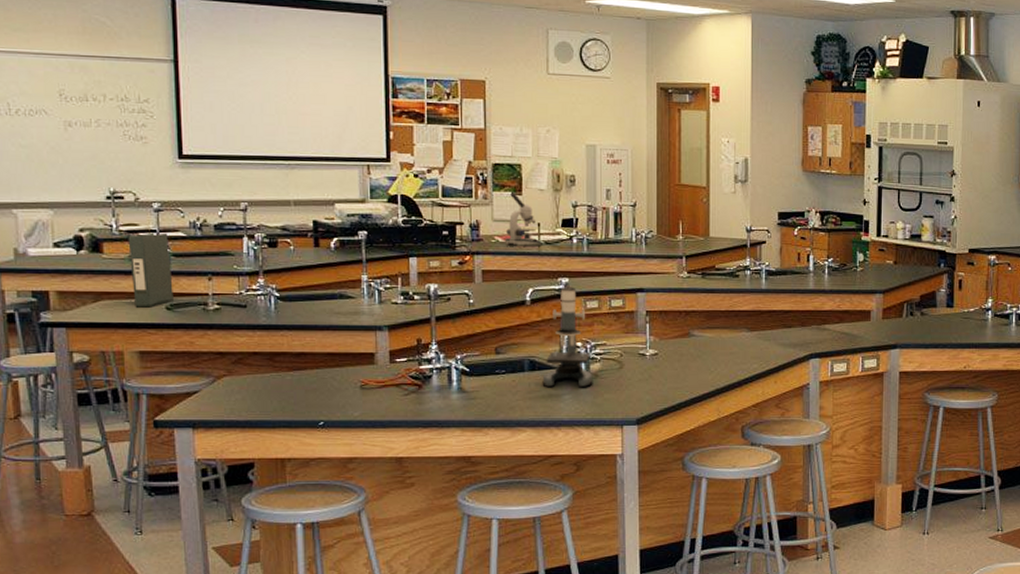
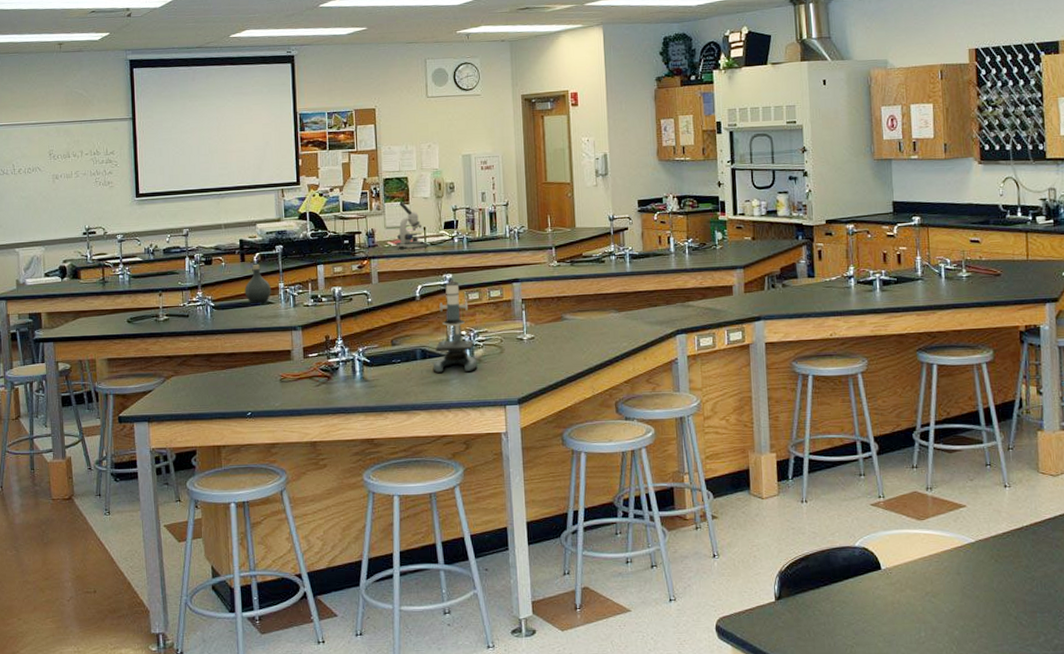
binder: present [128,232,174,309] -> none [99,259,133,323]
flask: none [318,251,353,297] -> present [244,265,272,303]

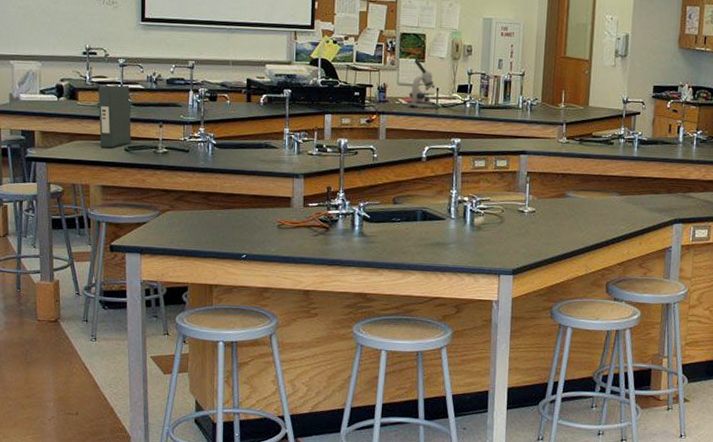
binder: none [99,259,133,323] -> present [98,84,131,150]
flask: present [244,265,272,303] -> none [248,106,277,147]
microscope: present [432,282,478,374] -> none [432,146,477,239]

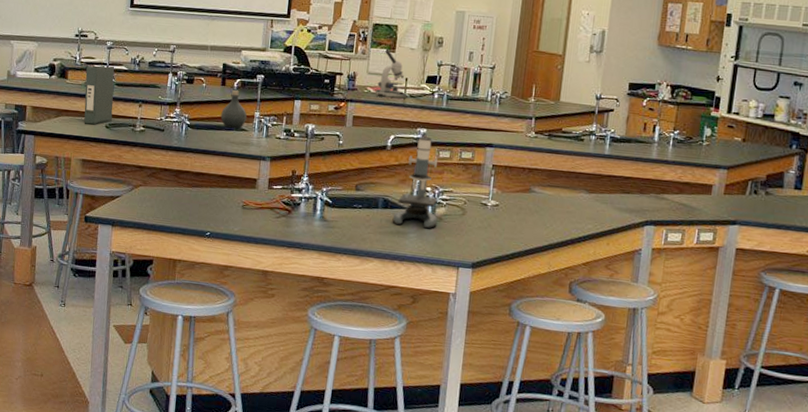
flask: none [248,106,277,147] -> present [220,90,248,129]
microscope: none [432,146,477,239] -> present [392,136,438,229]

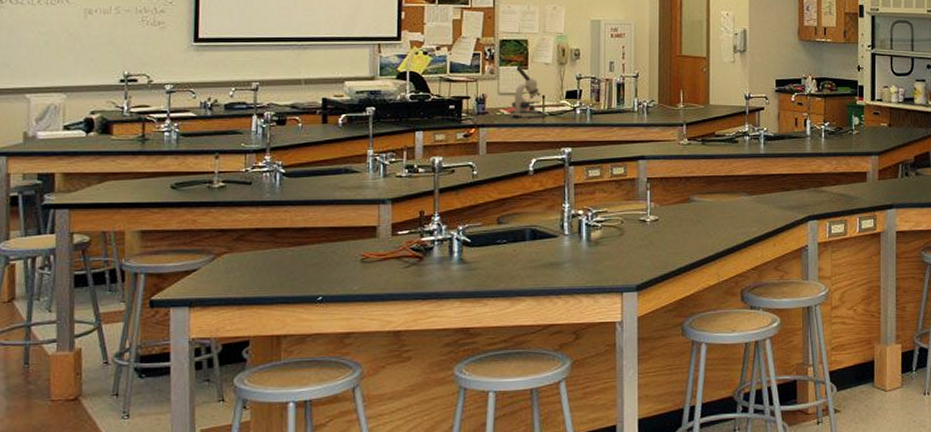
binder: present [84,65,115,126] -> none [138,113,180,188]
flask: present [220,90,248,129] -> none [324,128,359,172]
microscope: present [392,136,438,229] -> none [543,156,594,257]

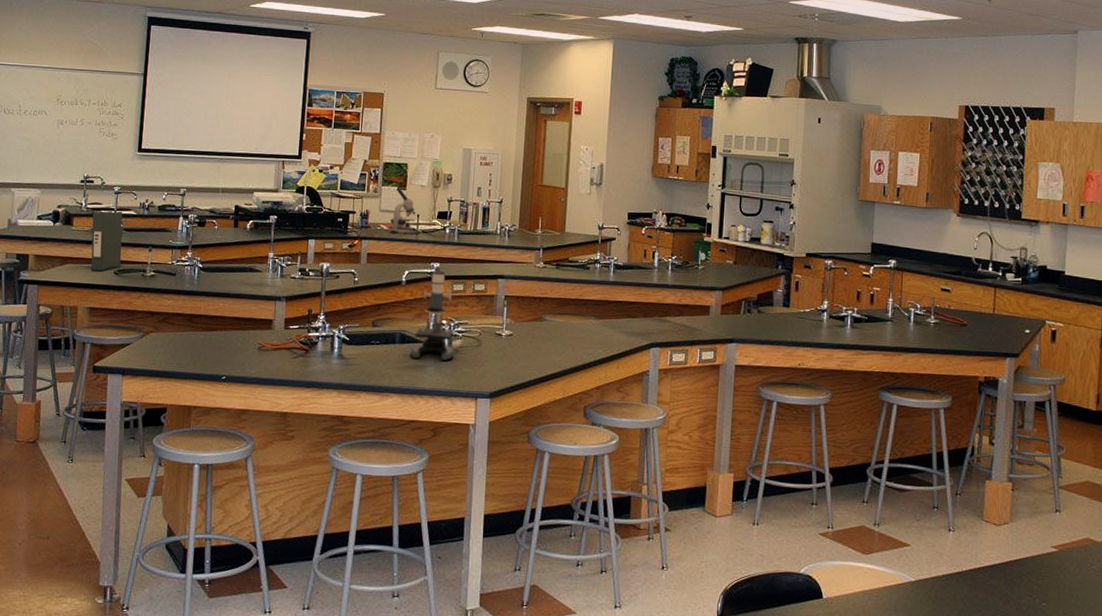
binder: none [138,113,180,188] -> present [91,210,123,273]
microscope: none [543,156,594,257] -> present [410,271,454,362]

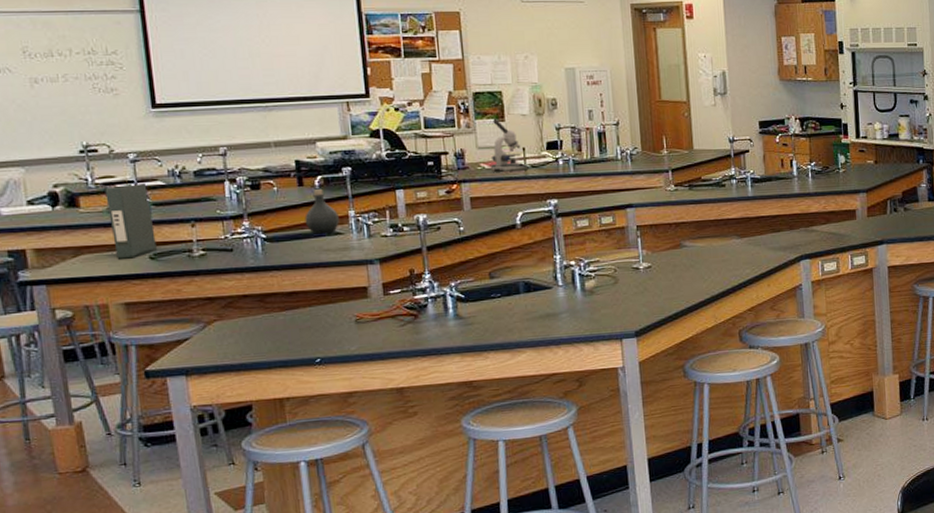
flask: none [234,232,261,270] -> present [305,189,340,234]
microscope: present [410,271,454,362] -> none [538,208,590,308]

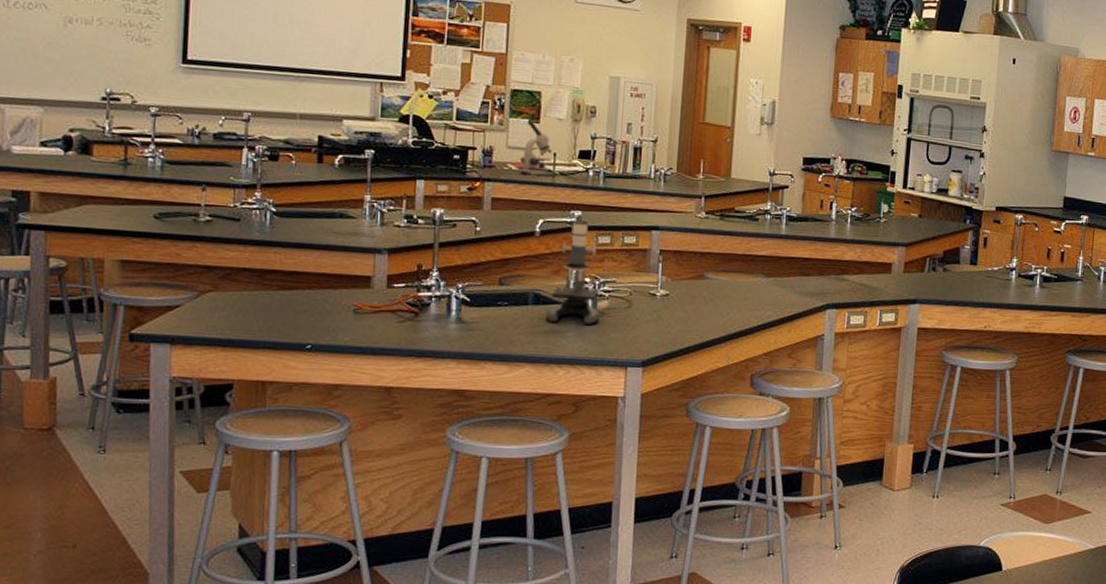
binder: present [105,182,157,261] -> none [120,137,164,217]
flask: present [305,189,340,234] -> none [318,169,355,216]
microscope: none [538,208,590,308] -> present [546,220,600,326]

